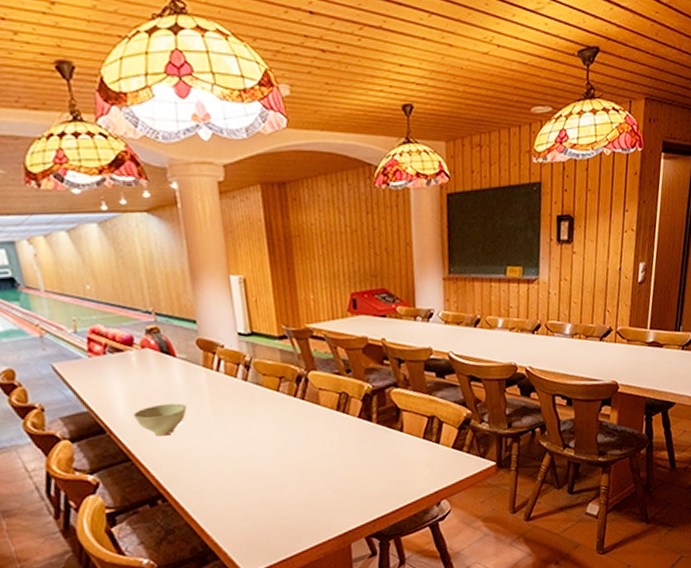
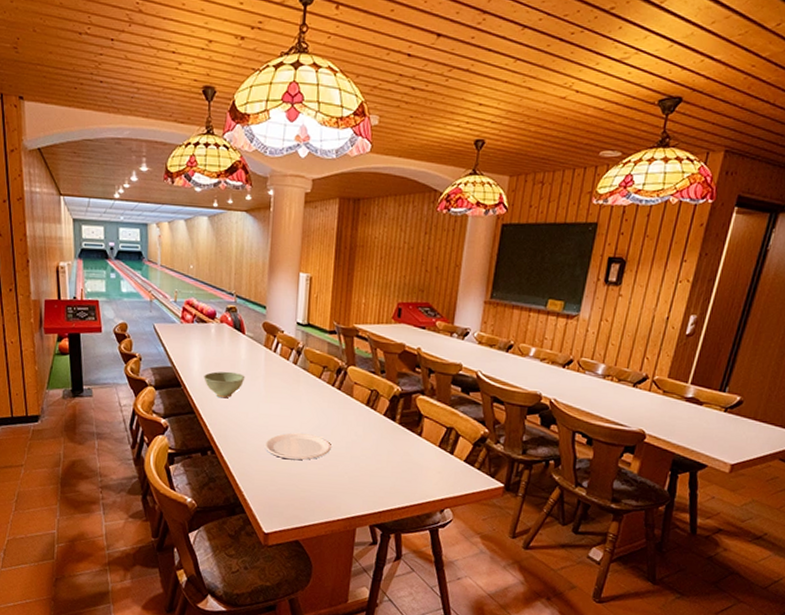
plate: none [227,454,306,489] -> present [264,433,331,461]

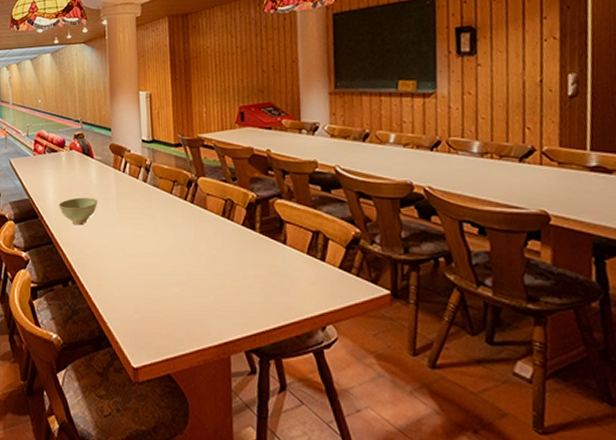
plate: present [264,433,331,461] -> none [124,254,192,284]

